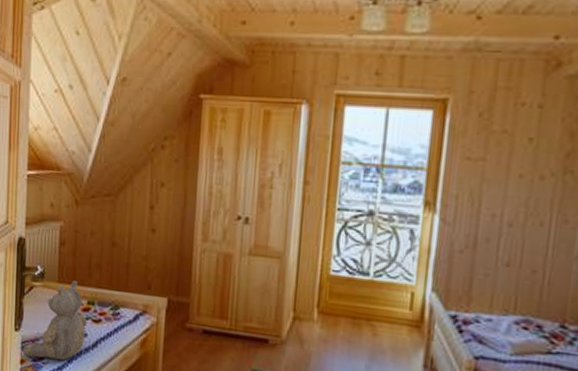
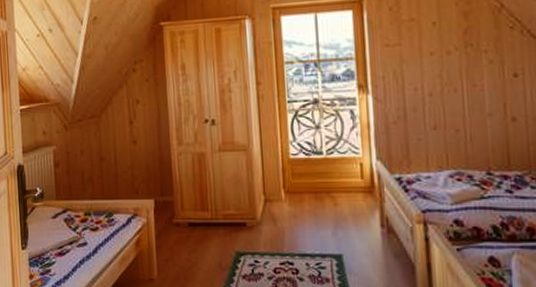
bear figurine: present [22,279,88,361] -> none [30,195,86,271]

